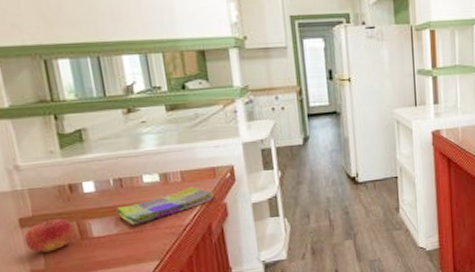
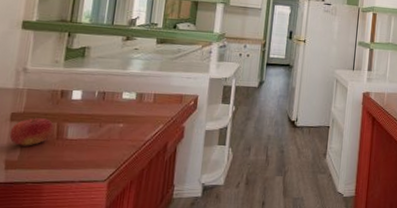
dish towel: present [115,187,214,226] -> none [92,108,177,134]

